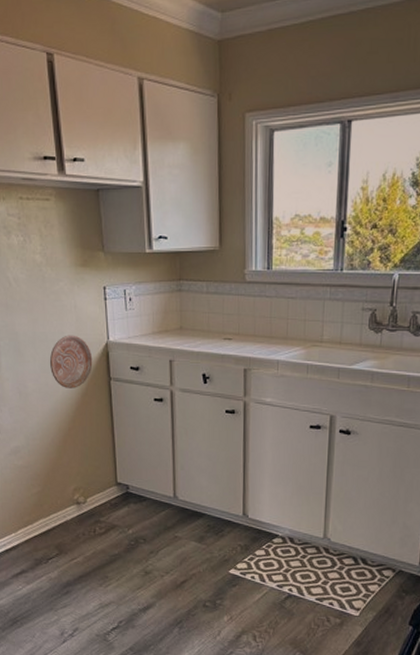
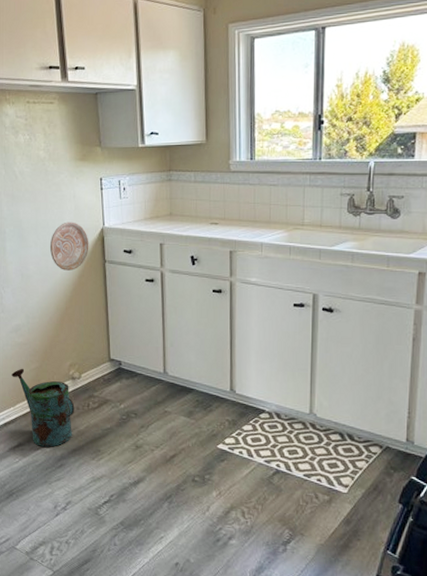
watering can: none [12,492,80,574] -> present [12,368,75,447]

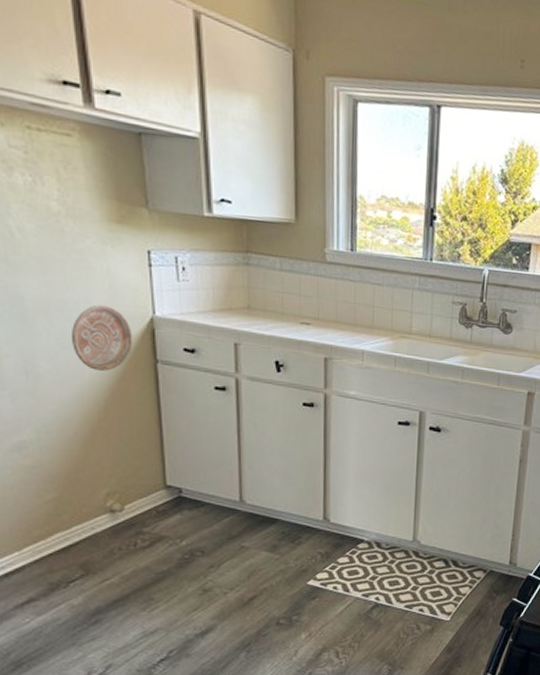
watering can: present [12,368,75,447] -> none [14,499,115,600]

